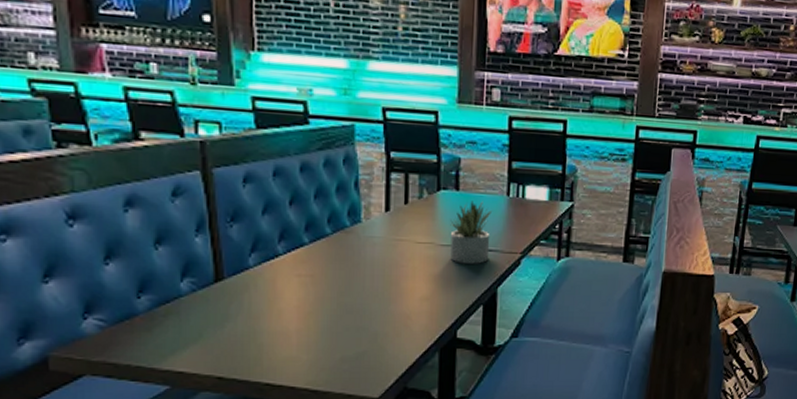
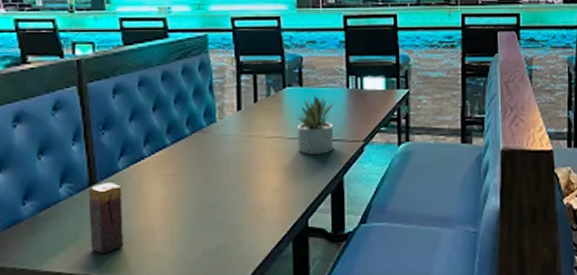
candle: none [214,280,254,355] -> present [88,183,123,254]

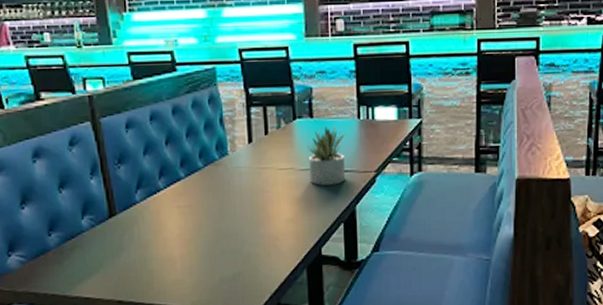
candle: present [88,183,123,254] -> none [109,214,146,281]

